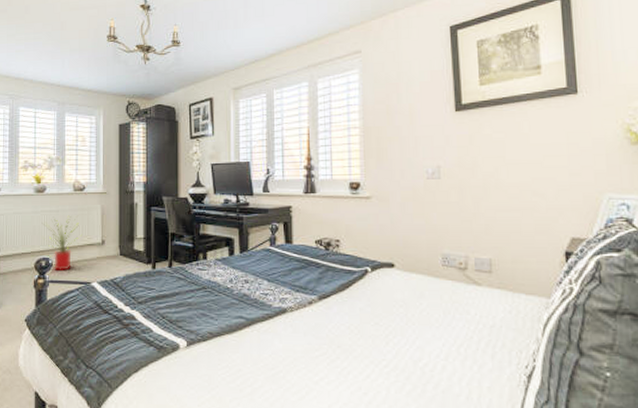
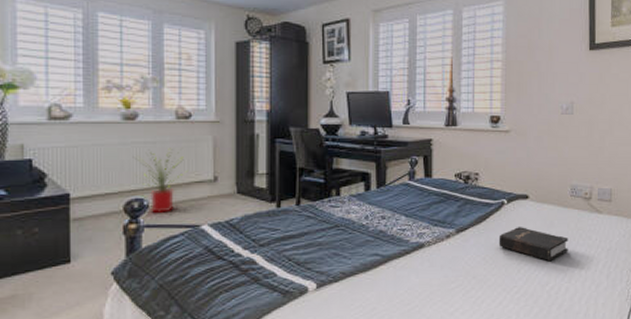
hardback book: none [363,296,443,336] -> present [498,227,568,262]

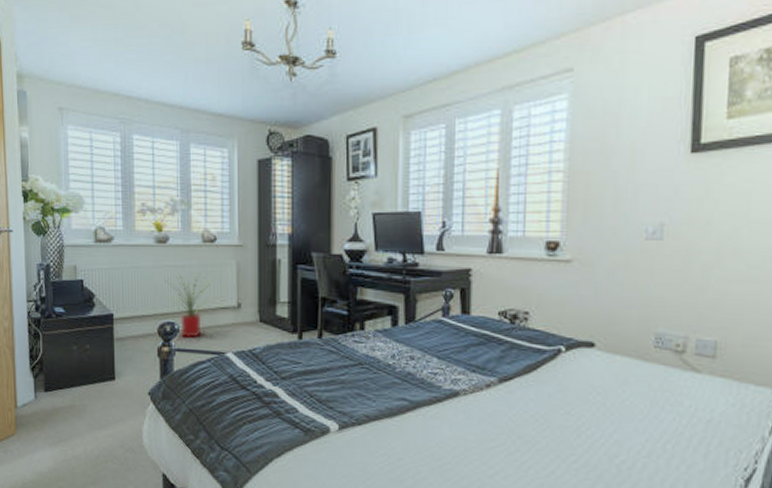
hardback book: present [498,227,568,262] -> none [552,381,649,429]

